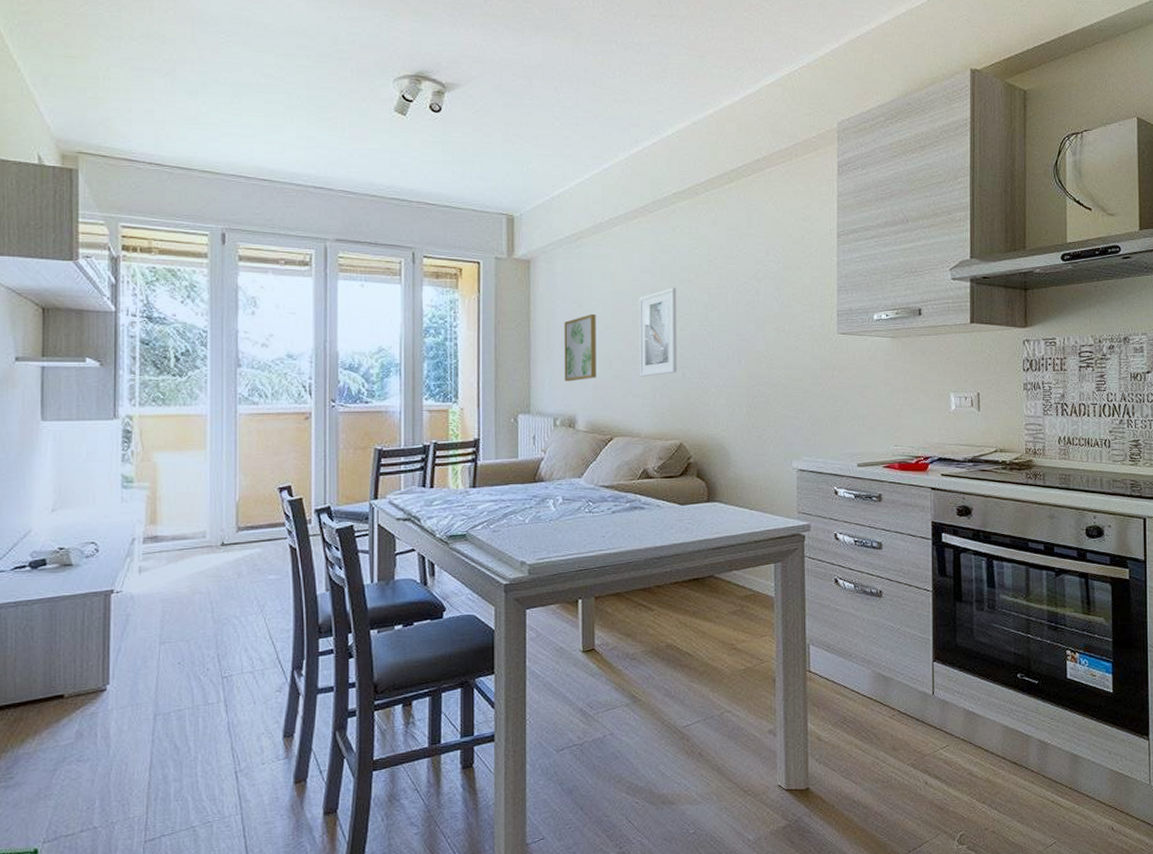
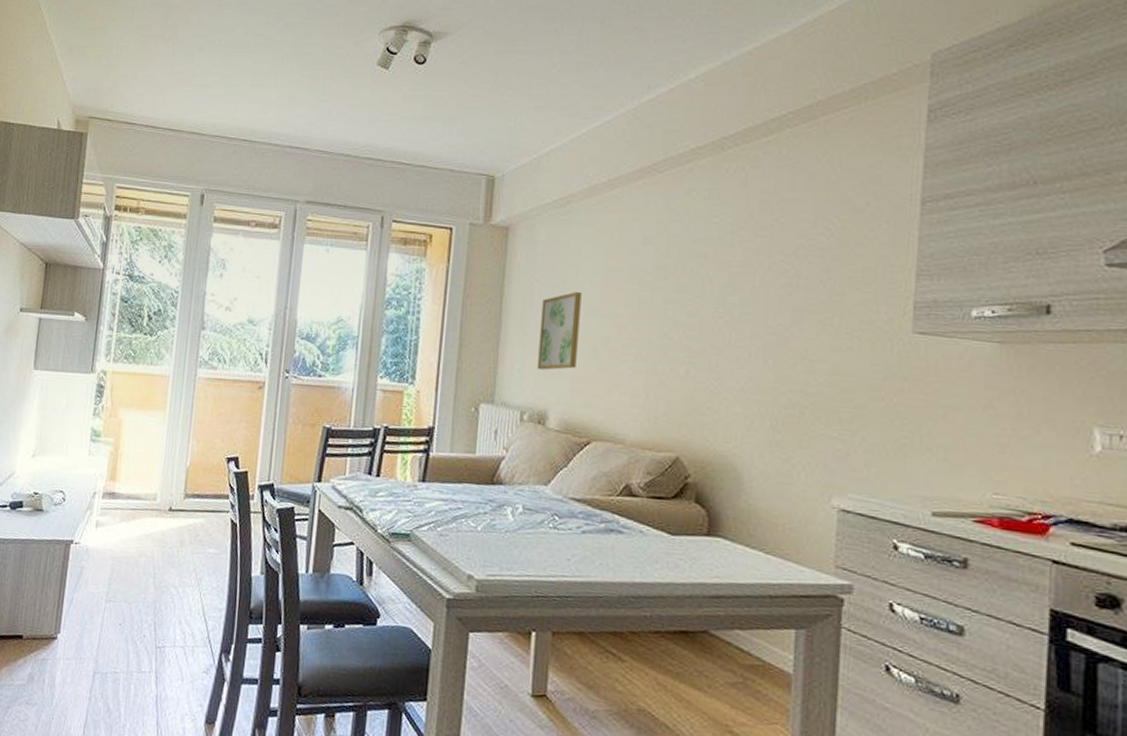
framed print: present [639,287,678,377] -> none [629,263,686,371]

